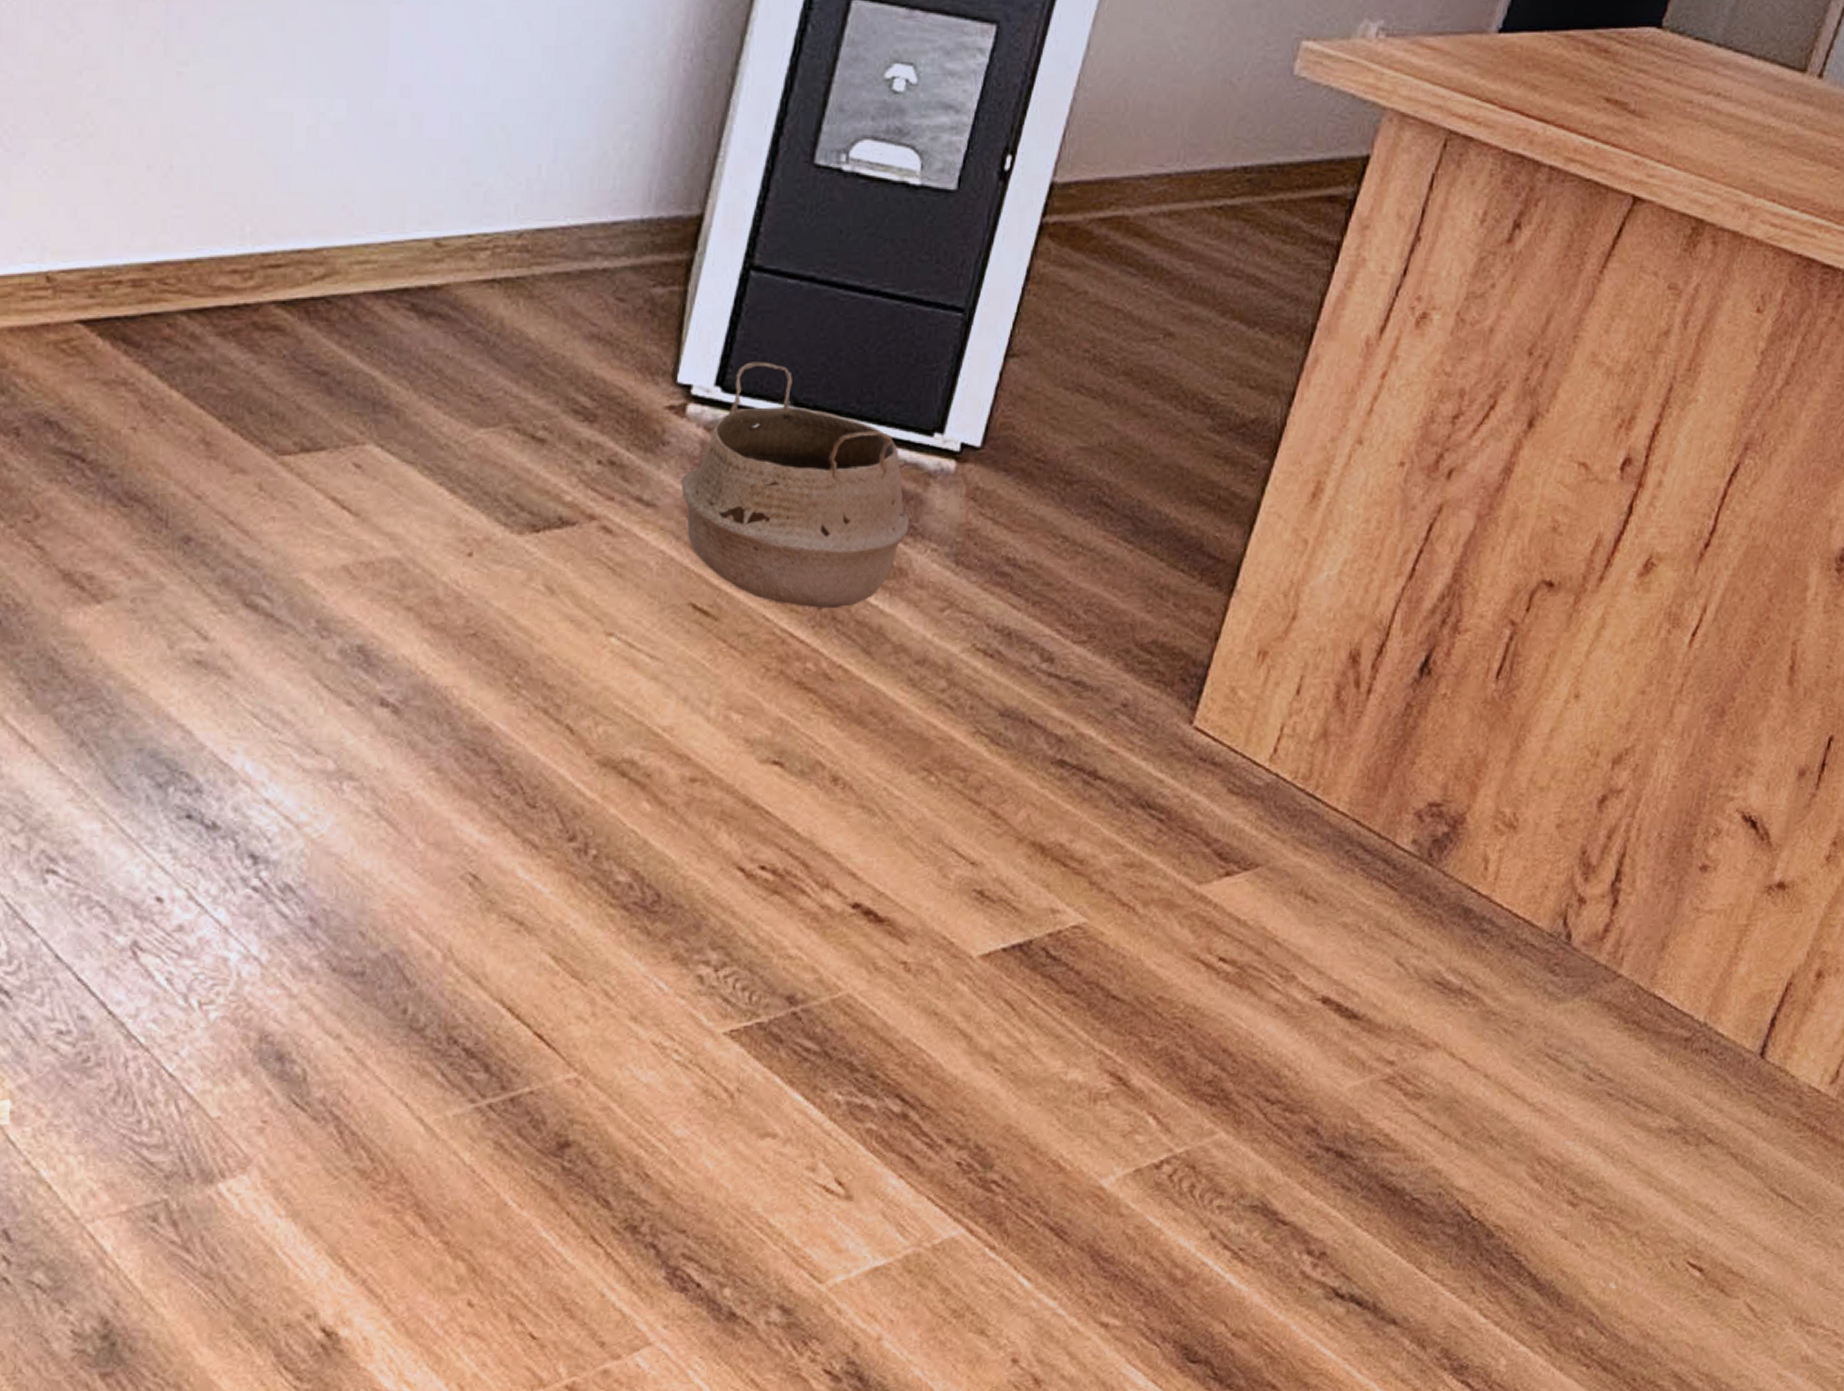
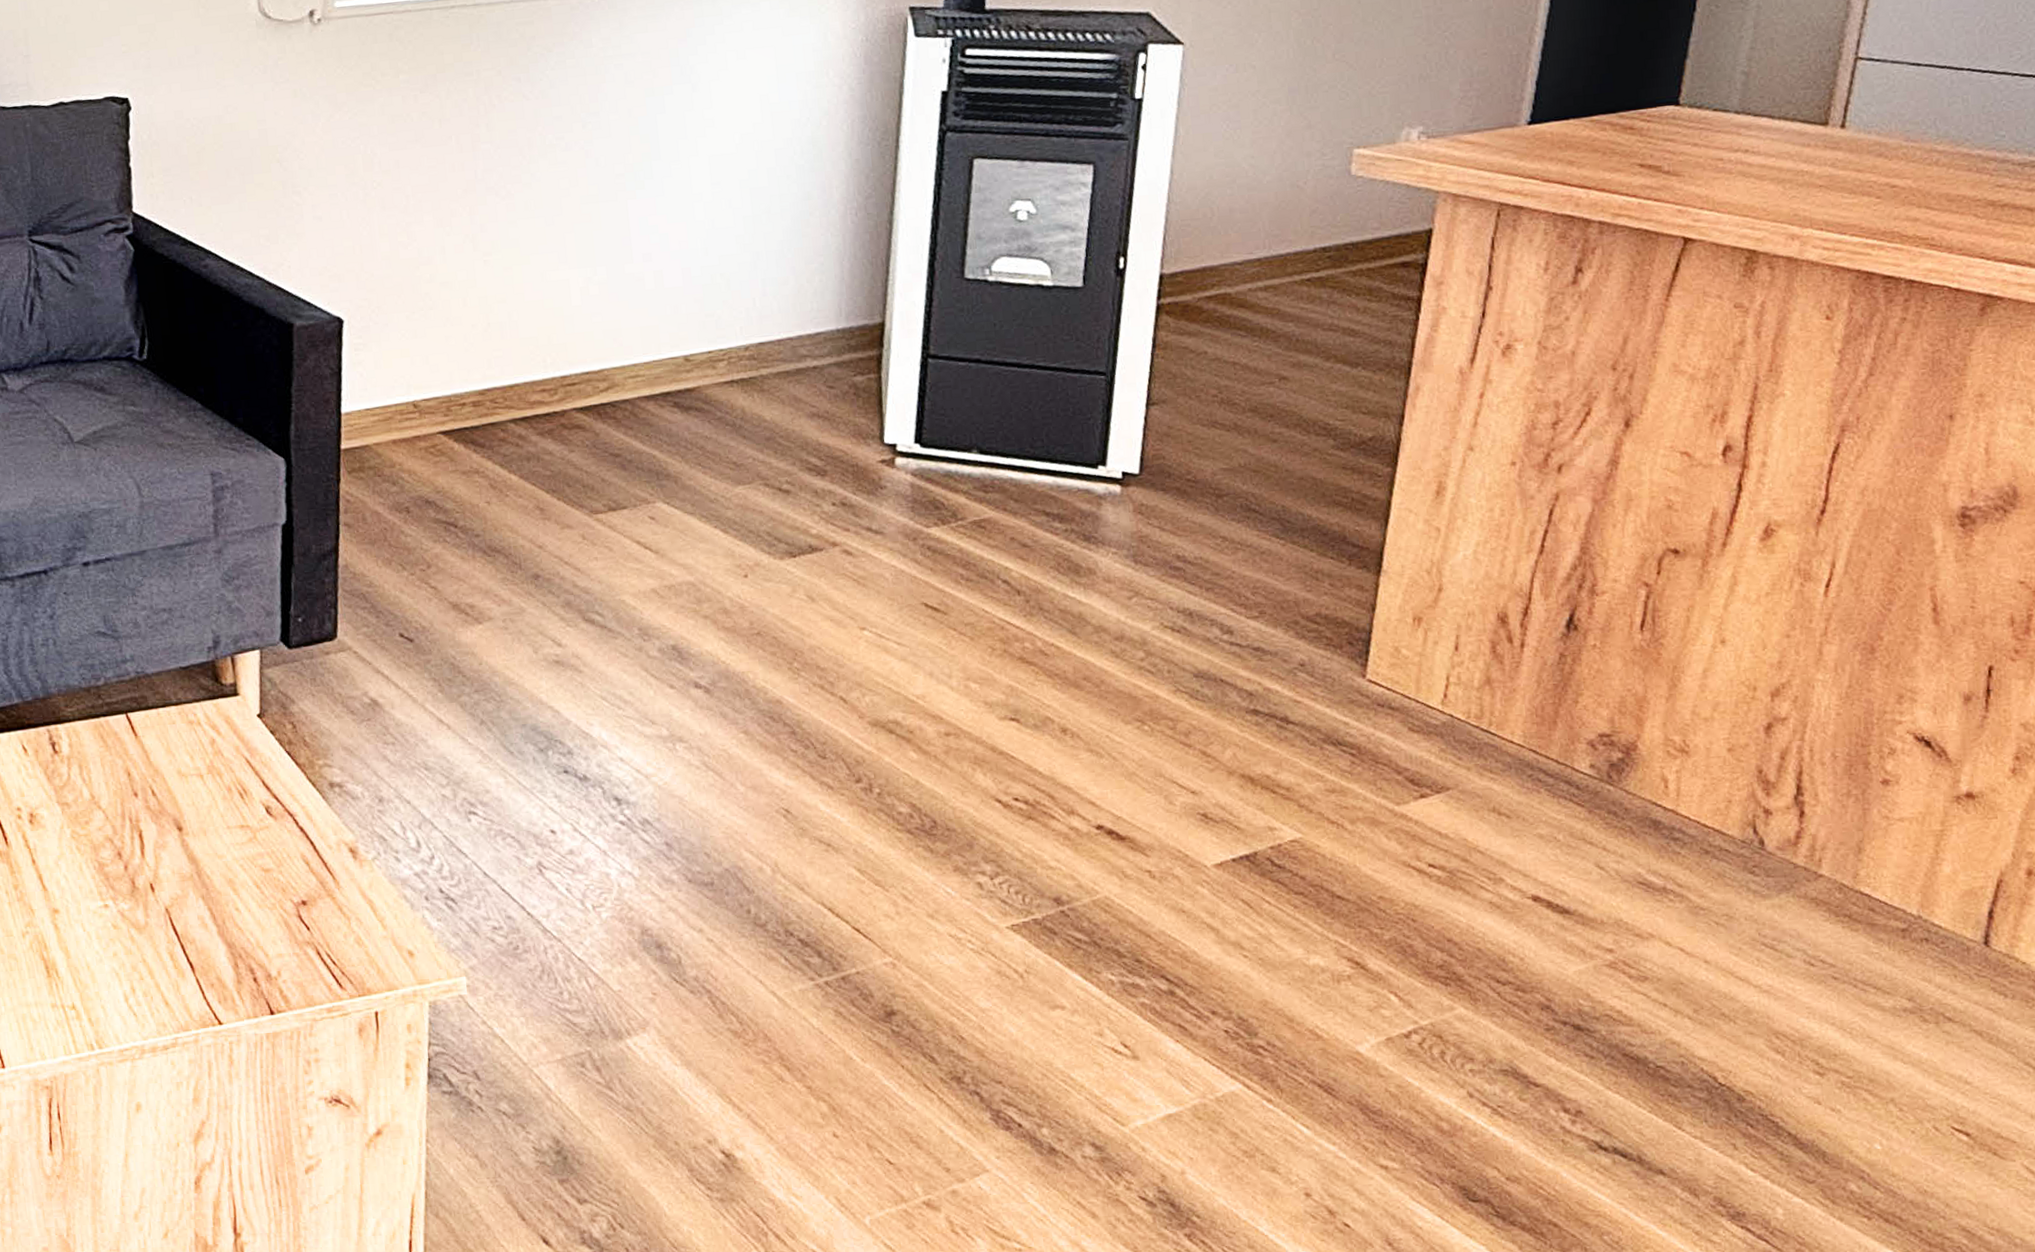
woven basket: present [681,361,910,609] -> none [900,423,1091,602]

